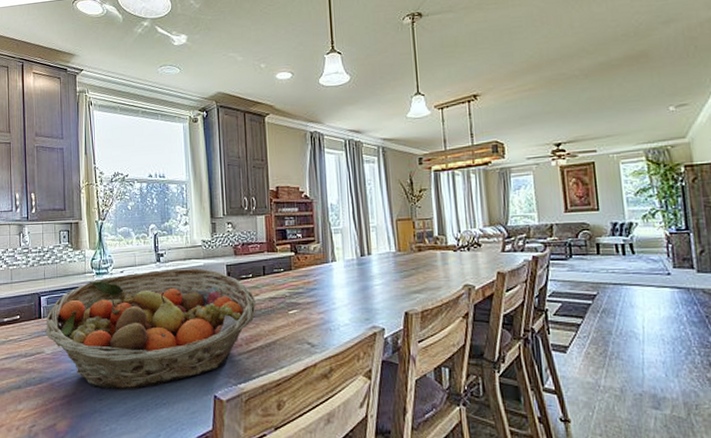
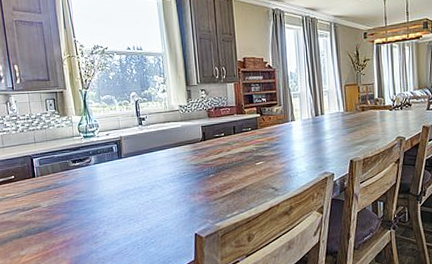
fruit basket: present [45,268,256,390] -> none [40,129,228,234]

